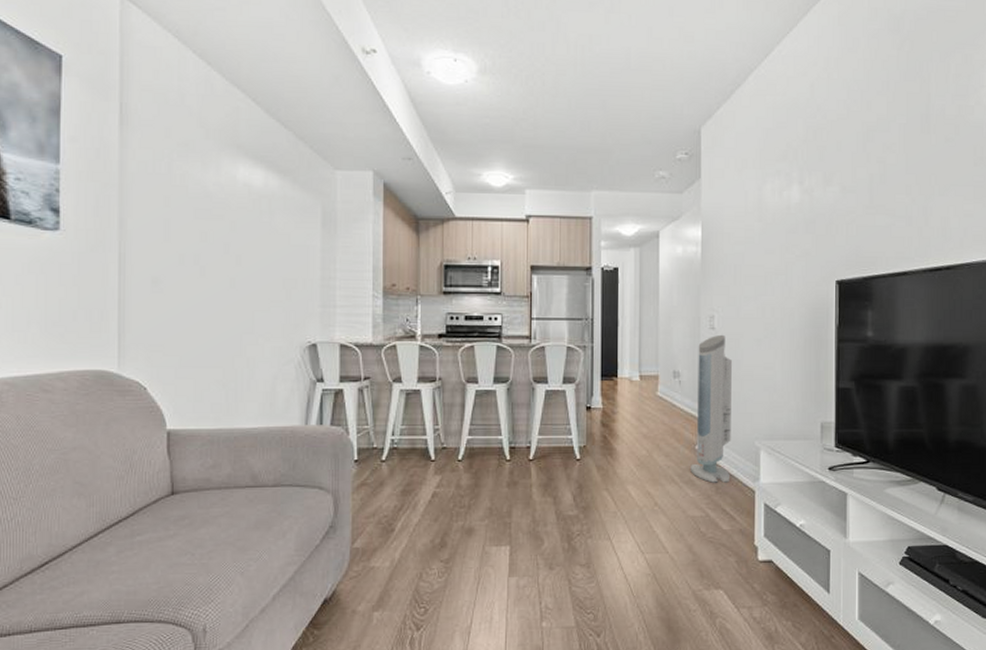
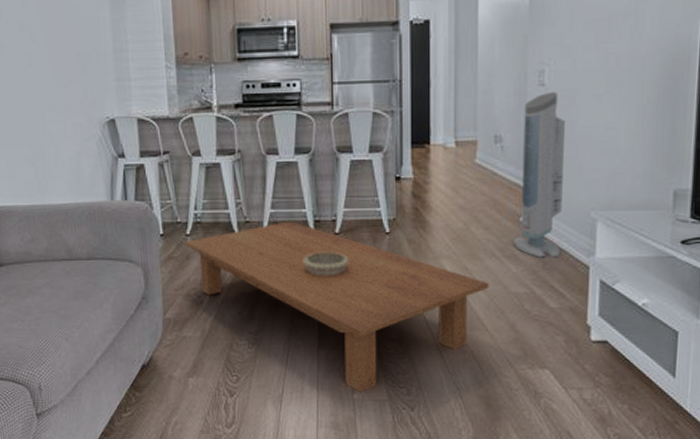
coffee table: none [379,447,669,620] -> present [185,221,489,392]
decorative bowl: none [497,478,541,502] -> present [303,253,348,276]

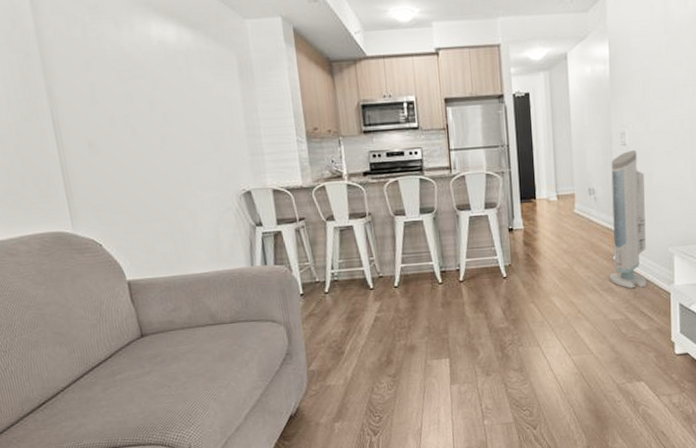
coffee table: present [185,221,489,392] -> none [324,273,592,418]
decorative bowl: present [303,253,348,276] -> none [432,298,473,320]

